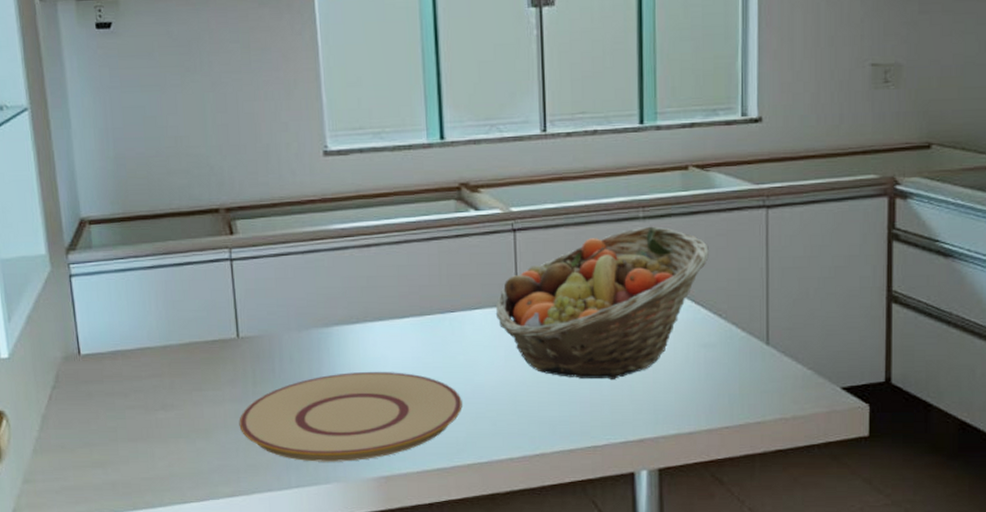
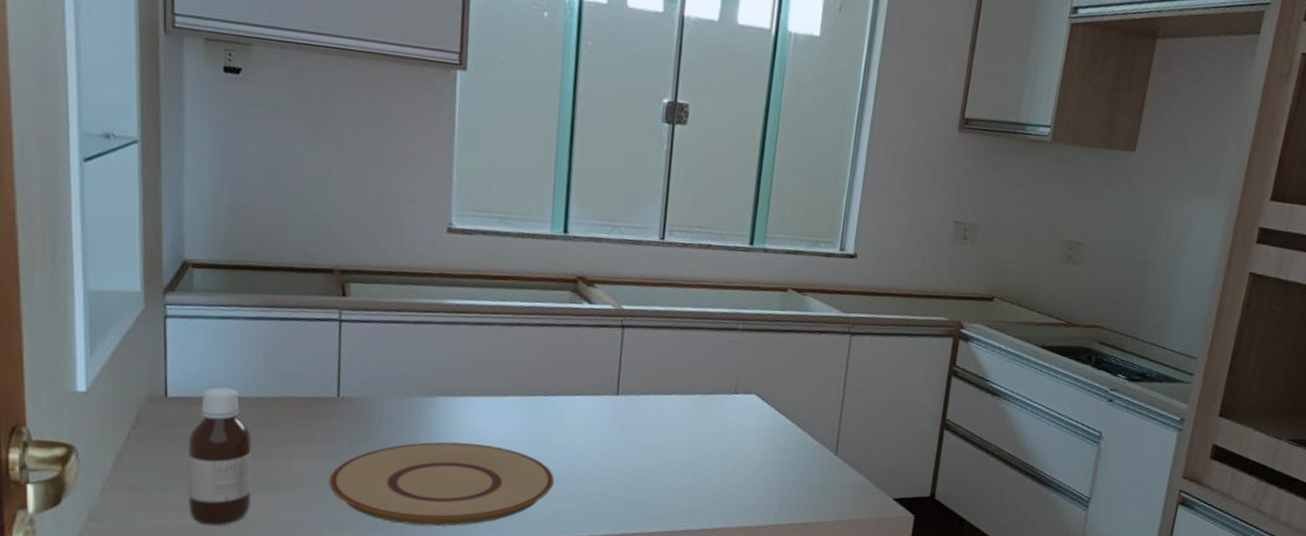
bottle: none [104,339,168,479] -> present [187,387,252,525]
fruit basket: present [495,226,709,381] -> none [595,338,797,474]

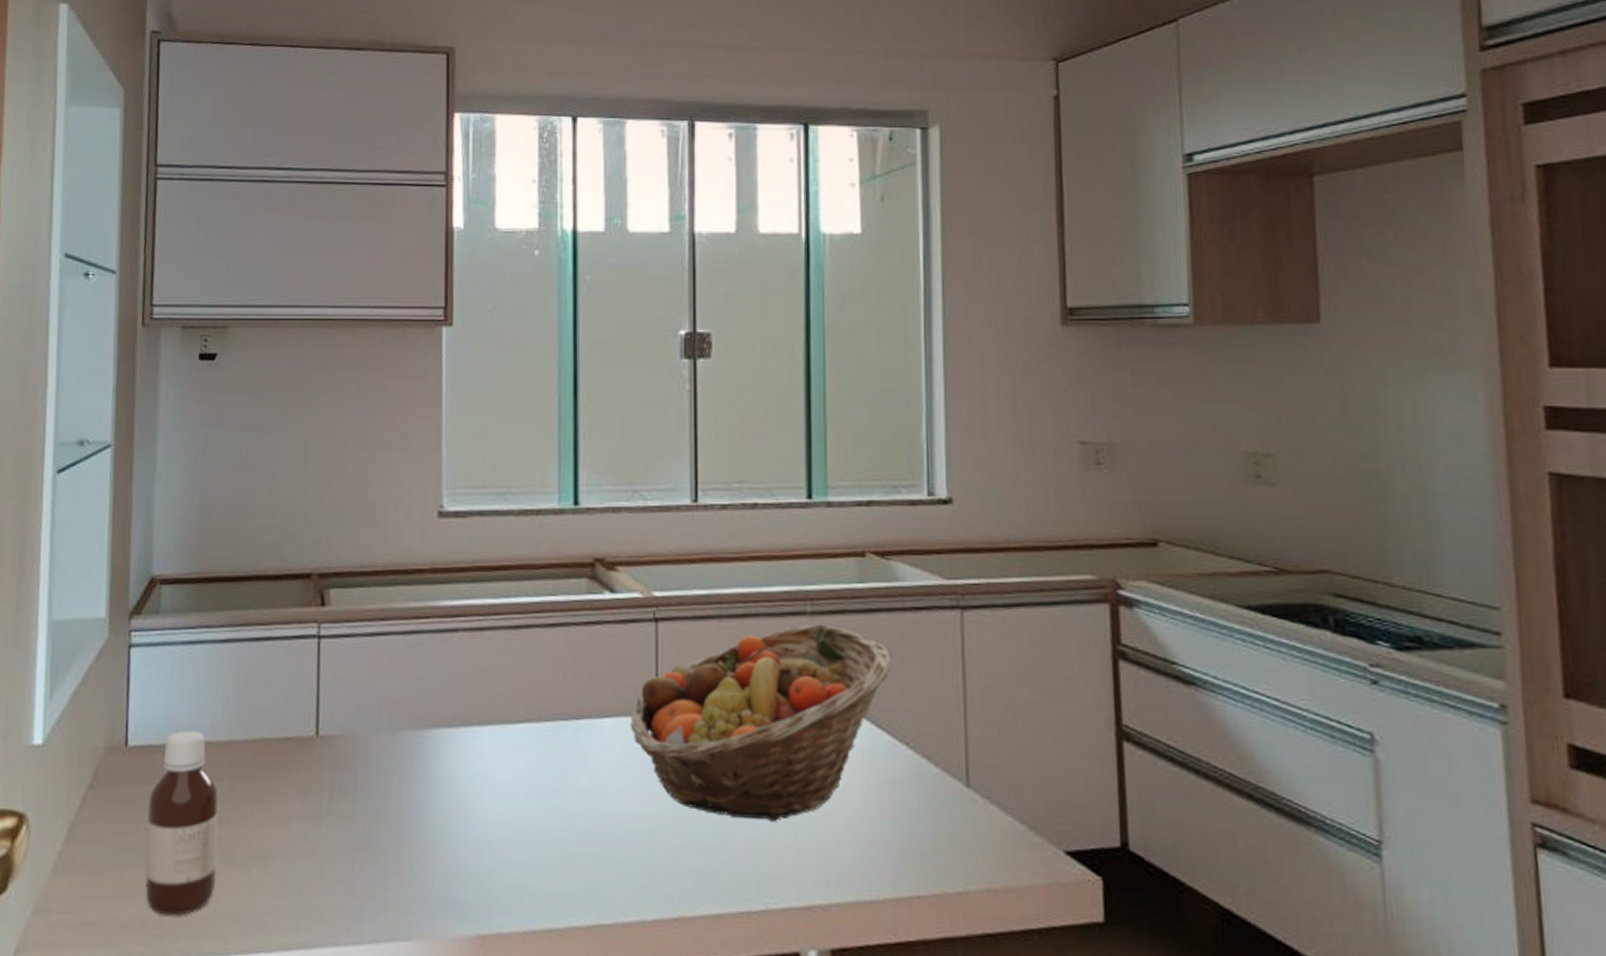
plate: present [329,442,554,527] -> none [306,790,584,912]
fruit basket: none [595,338,797,474] -> present [629,624,892,823]

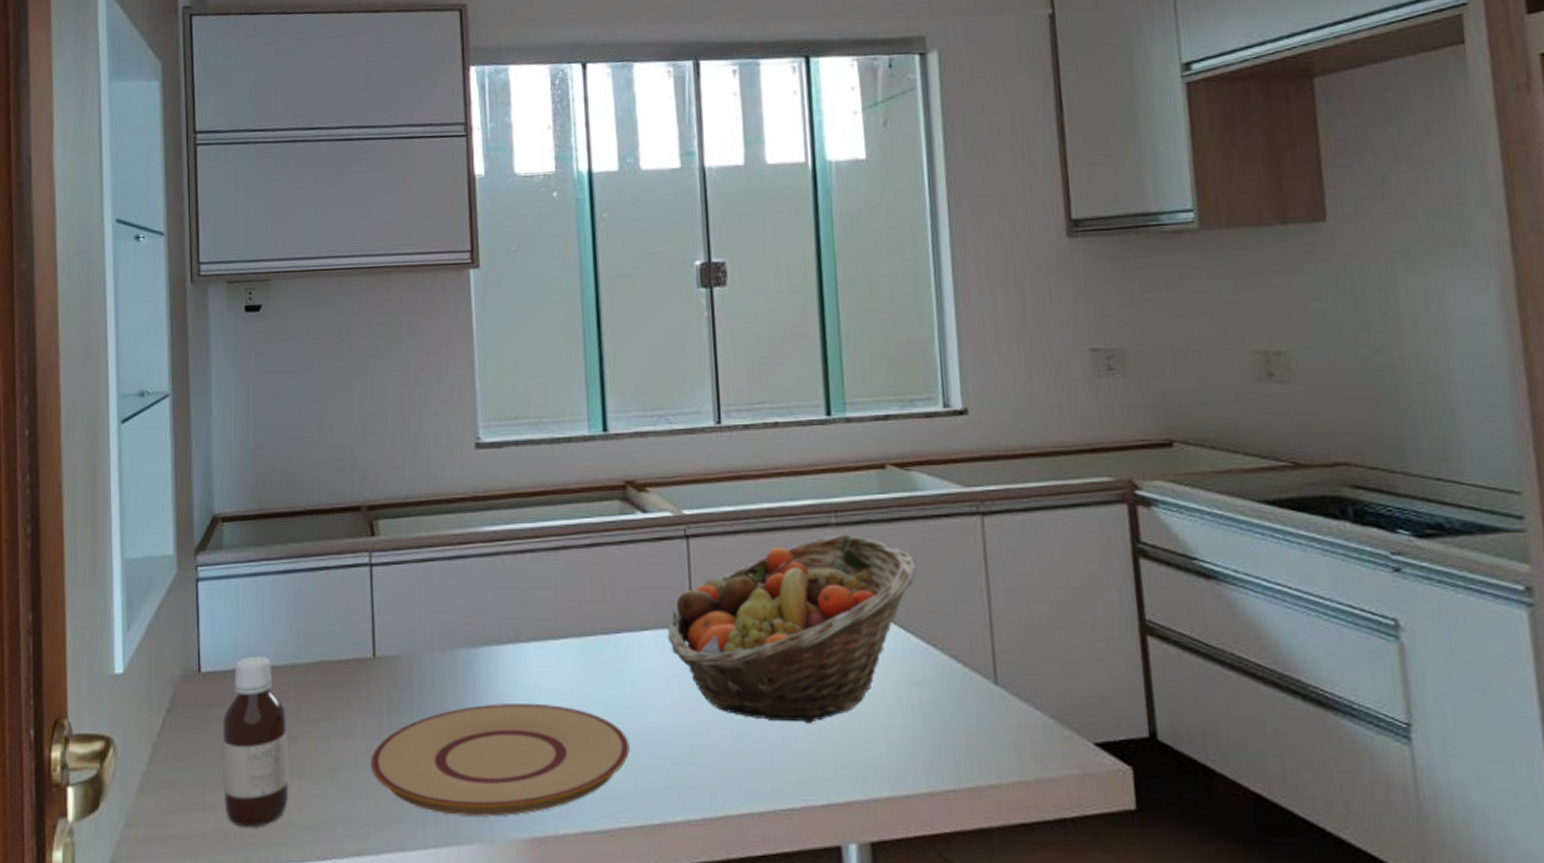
plate: none [306,790,584,912] -> present [370,702,630,817]

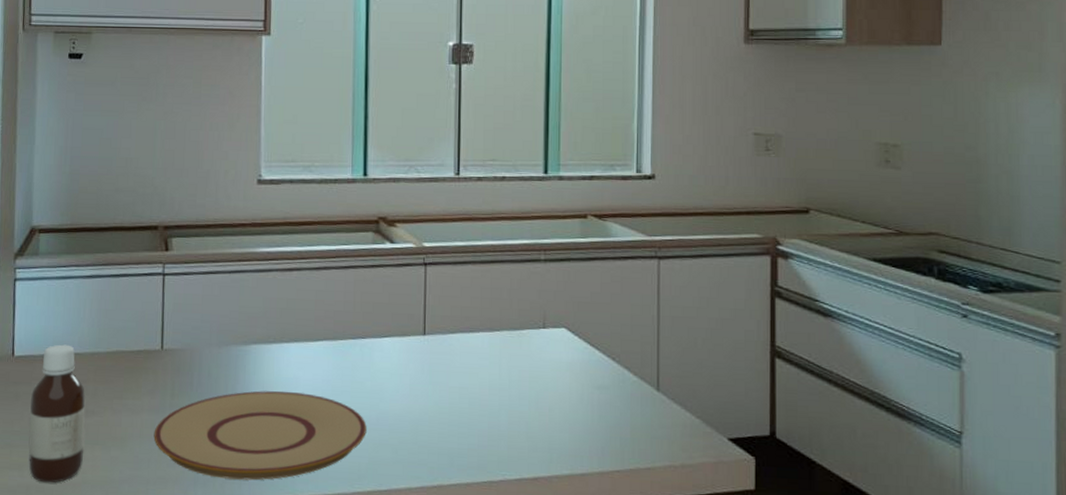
fruit basket: present [666,534,916,724] -> none [403,268,604,416]

